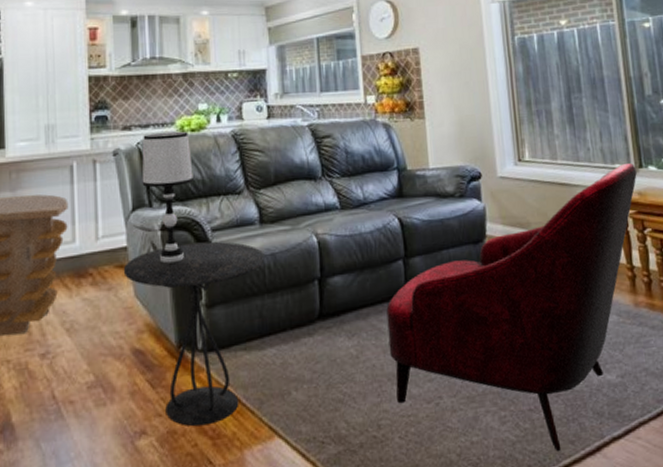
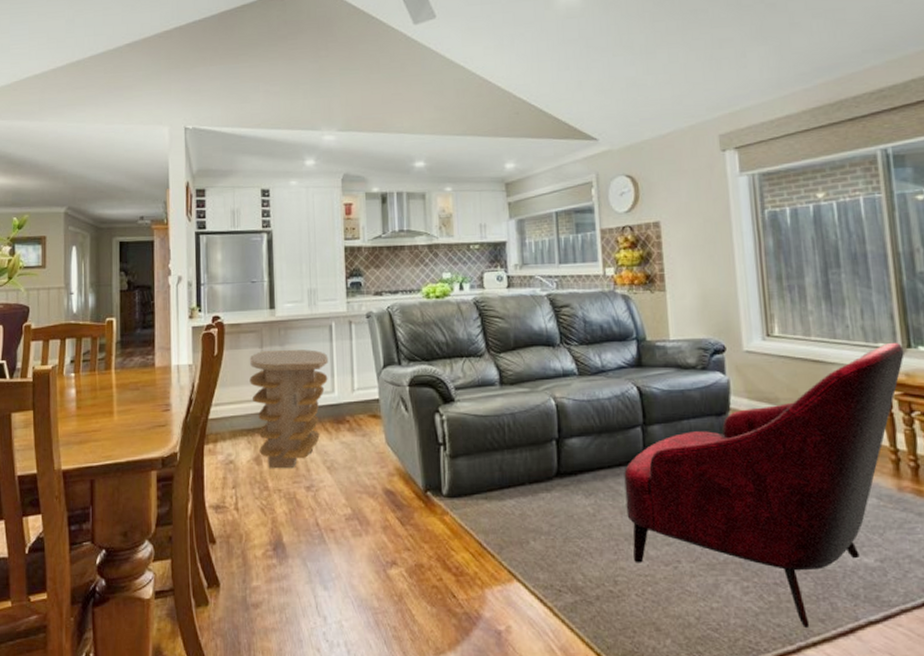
side table: present [123,241,265,427] -> none [376,399,505,563]
table lamp: present [142,131,194,264] -> none [391,297,438,416]

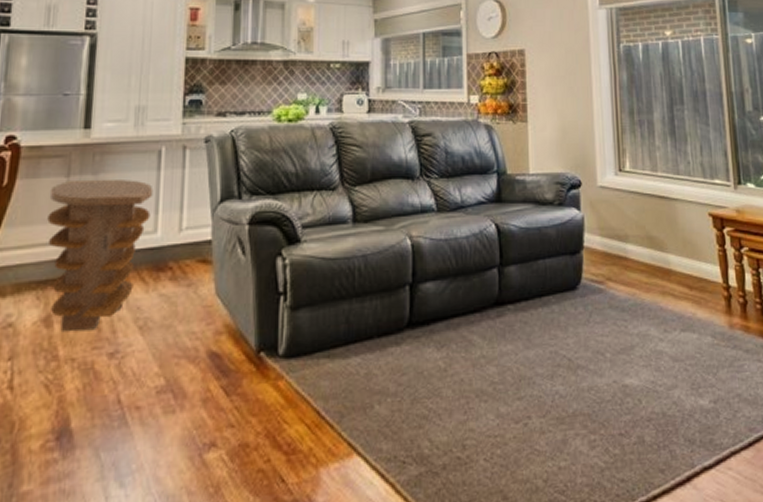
armchair: present [624,343,904,627] -> none [478,180,736,480]

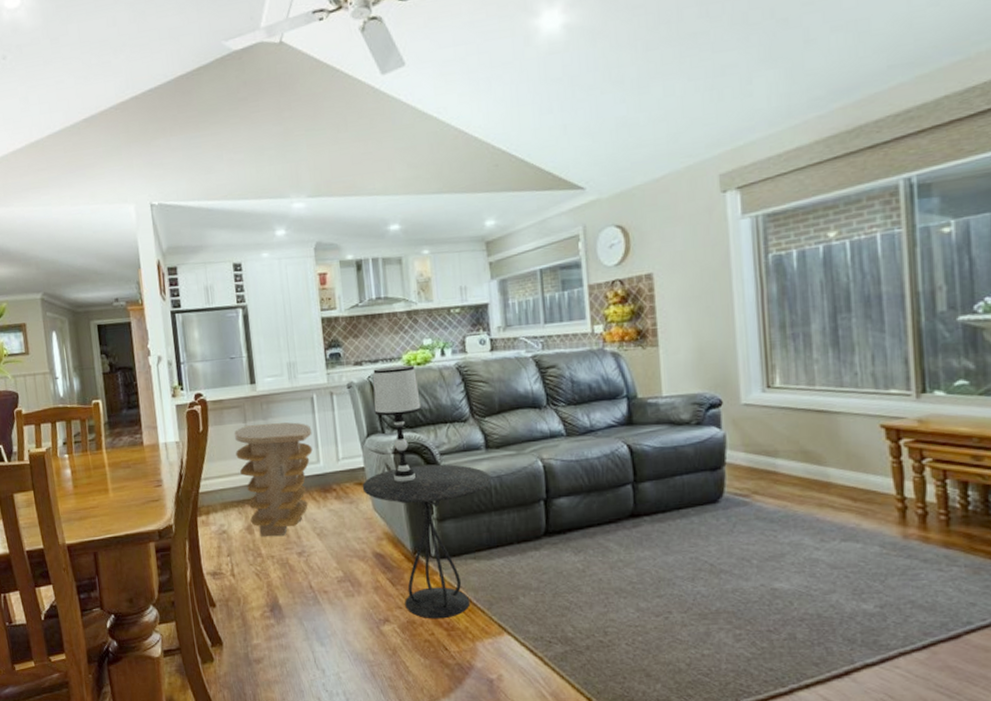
side table: none [205,239,355,440] -> present [362,464,491,619]
table lamp: none [233,120,287,260] -> present [373,365,421,482]

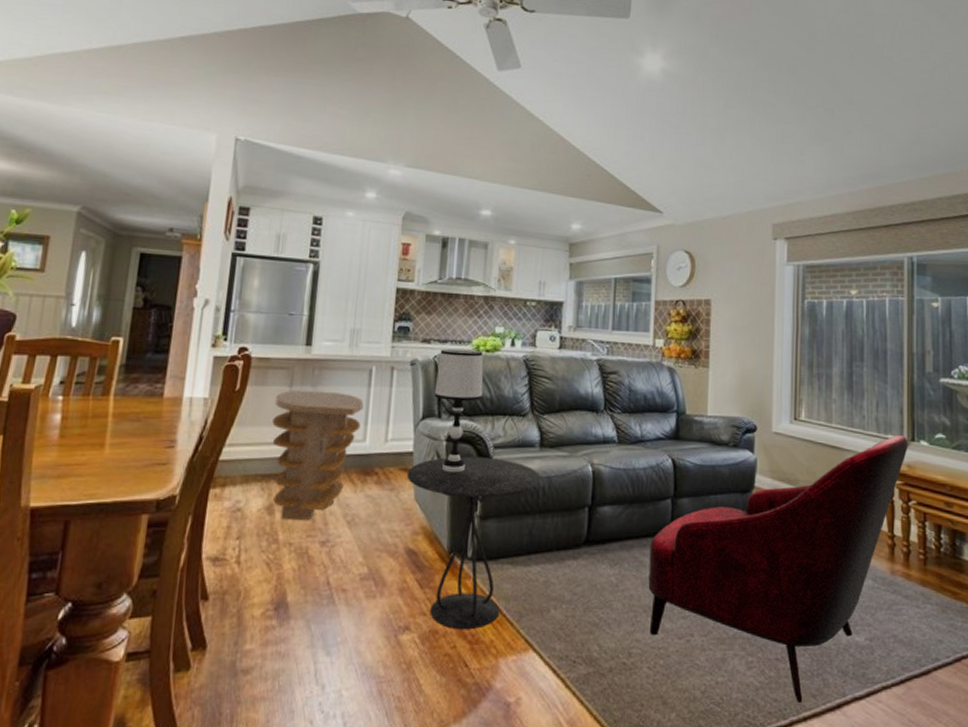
armchair: none [614,388,918,671] -> present [648,435,908,702]

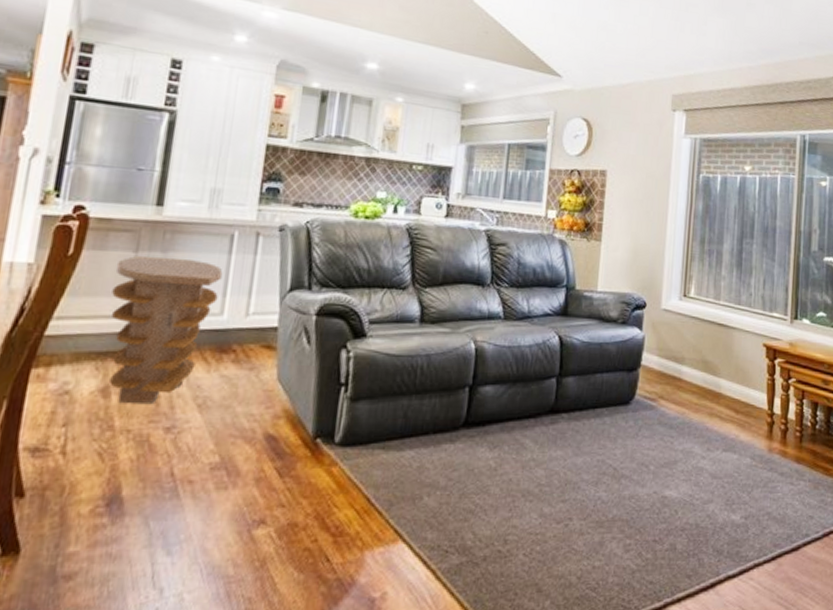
side table: present [406,456,541,630] -> none [269,332,419,522]
table lamp: present [434,348,484,473] -> none [304,213,362,351]
armchair: present [648,435,908,702] -> none [528,313,792,584]

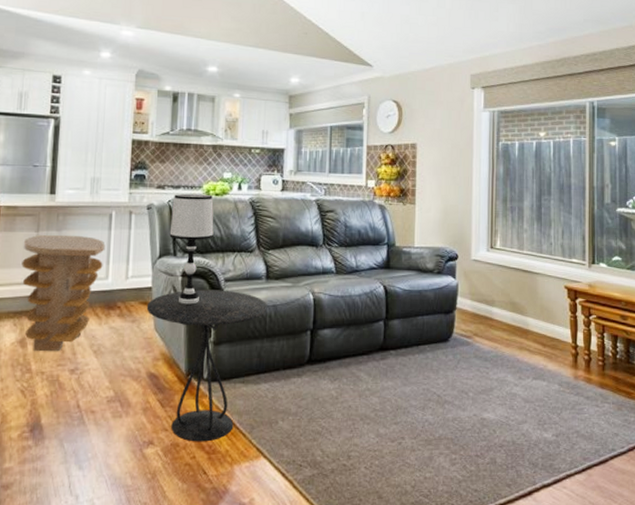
side table: none [269,332,419,522] -> present [146,289,267,442]
table lamp: none [304,213,362,351] -> present [169,193,214,305]

